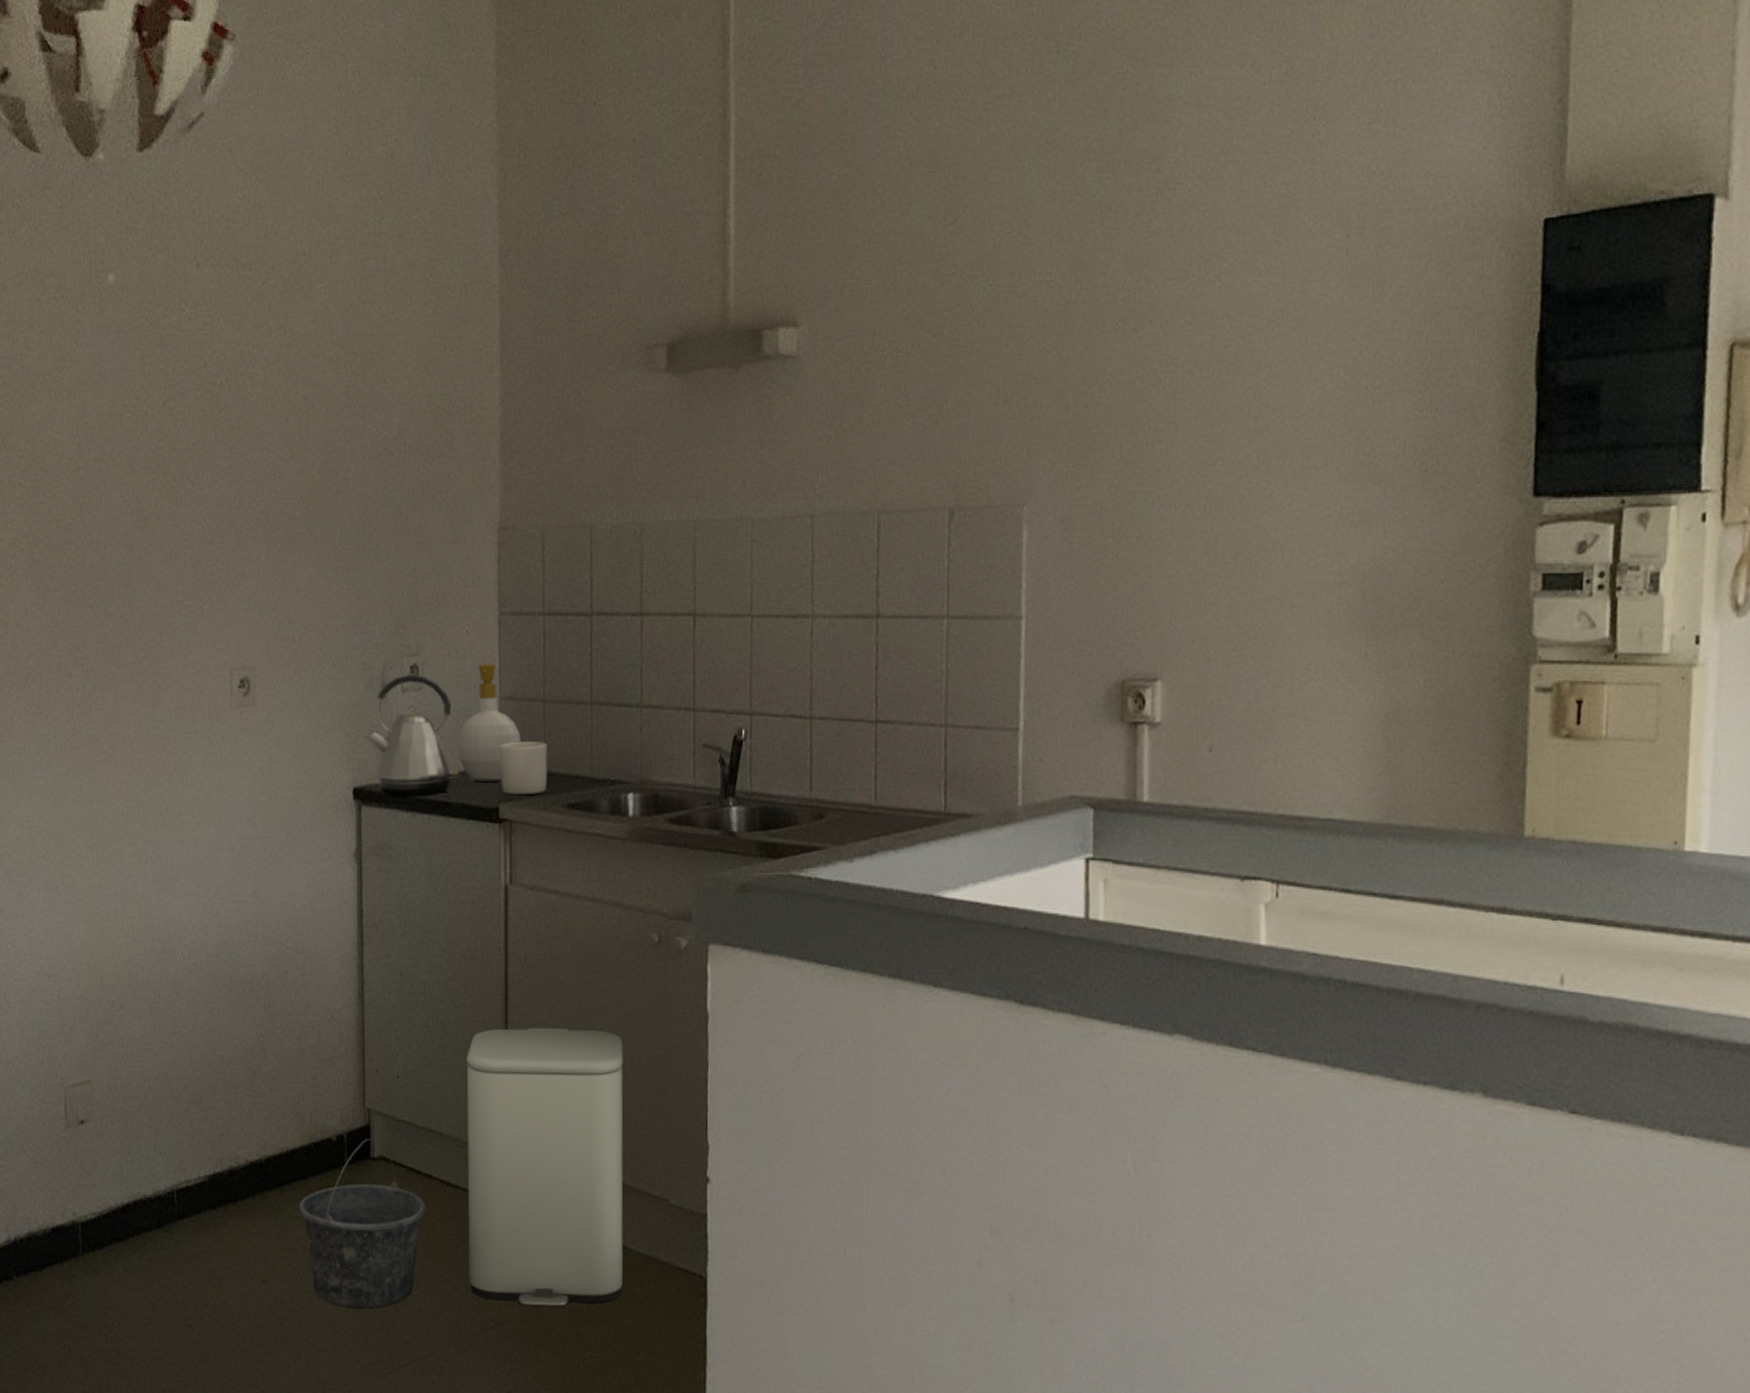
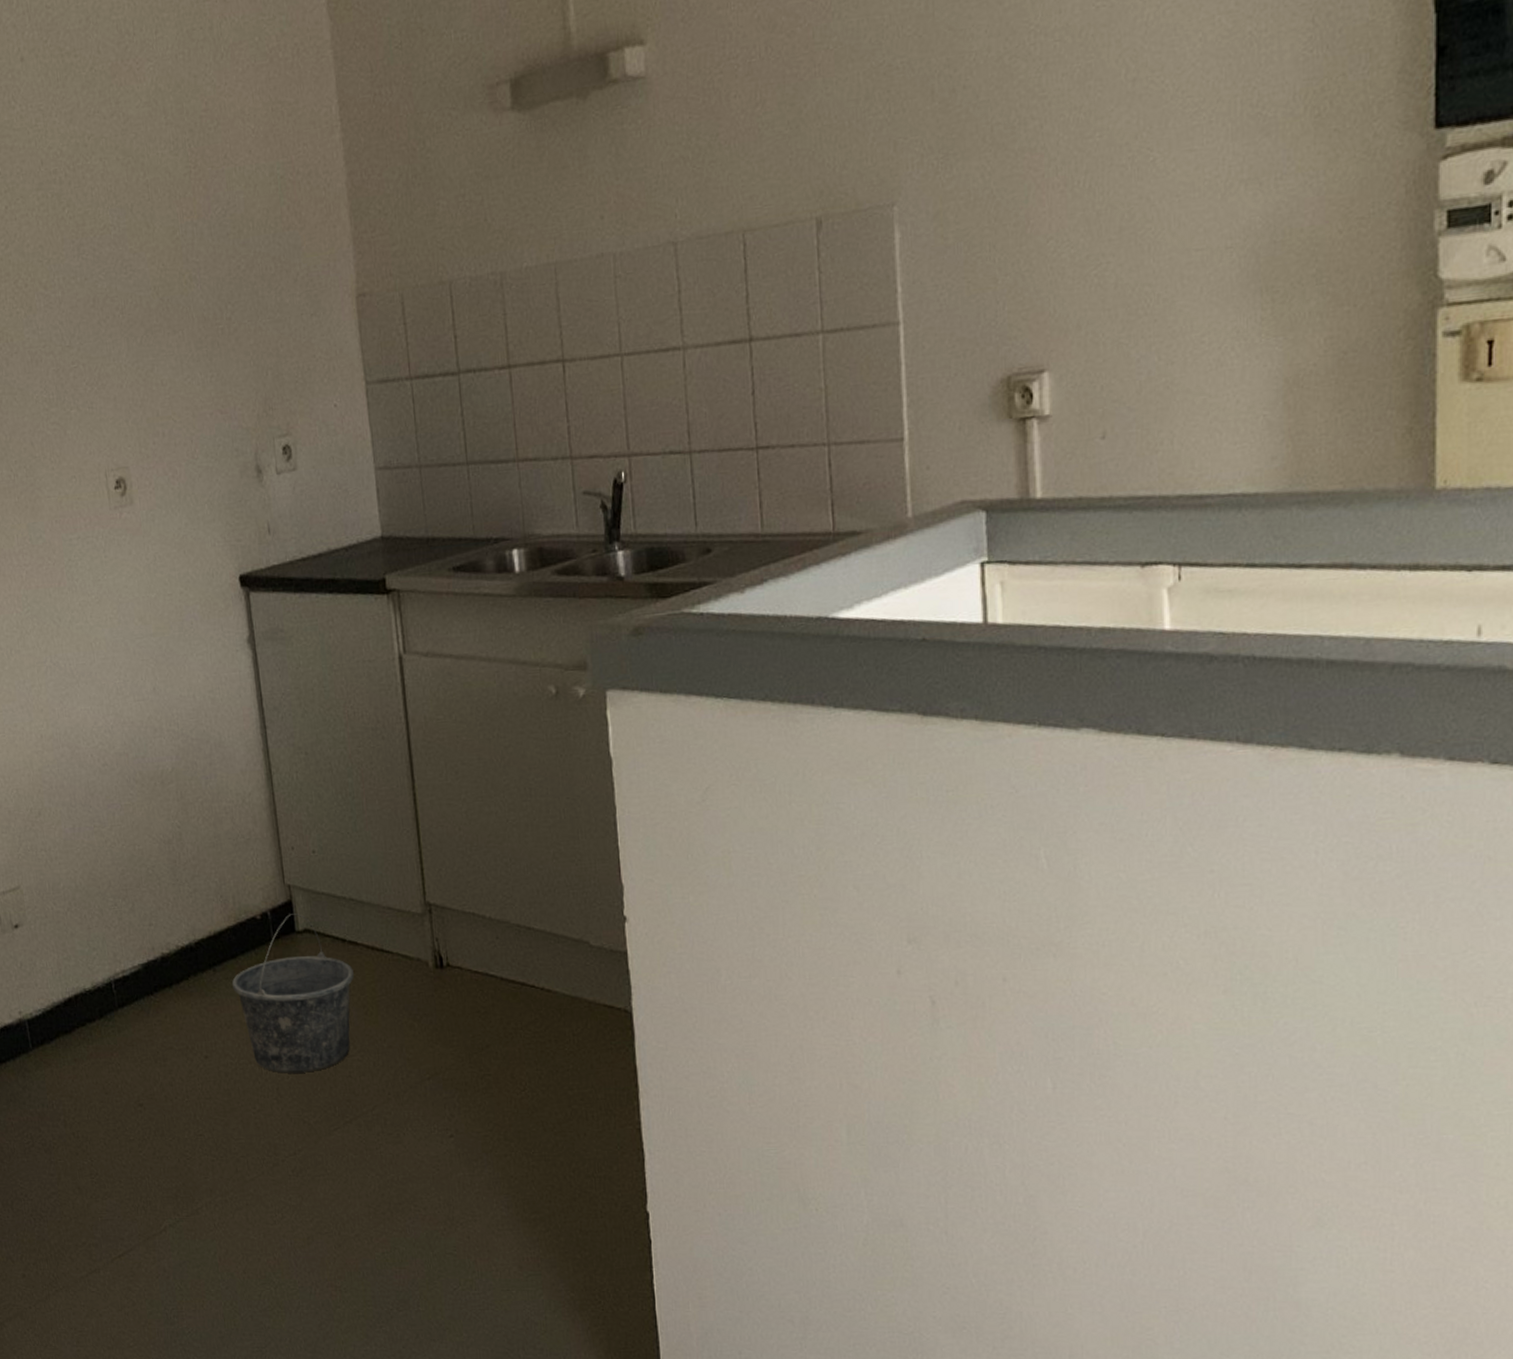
kettle: present [364,675,459,799] -> none [244,455,342,581]
soap bottle: present [458,663,522,782] -> none [337,434,401,555]
pedal bin: present [466,1027,624,1308] -> none [378,786,551,1056]
mug: present [498,741,547,796] -> none [378,507,431,566]

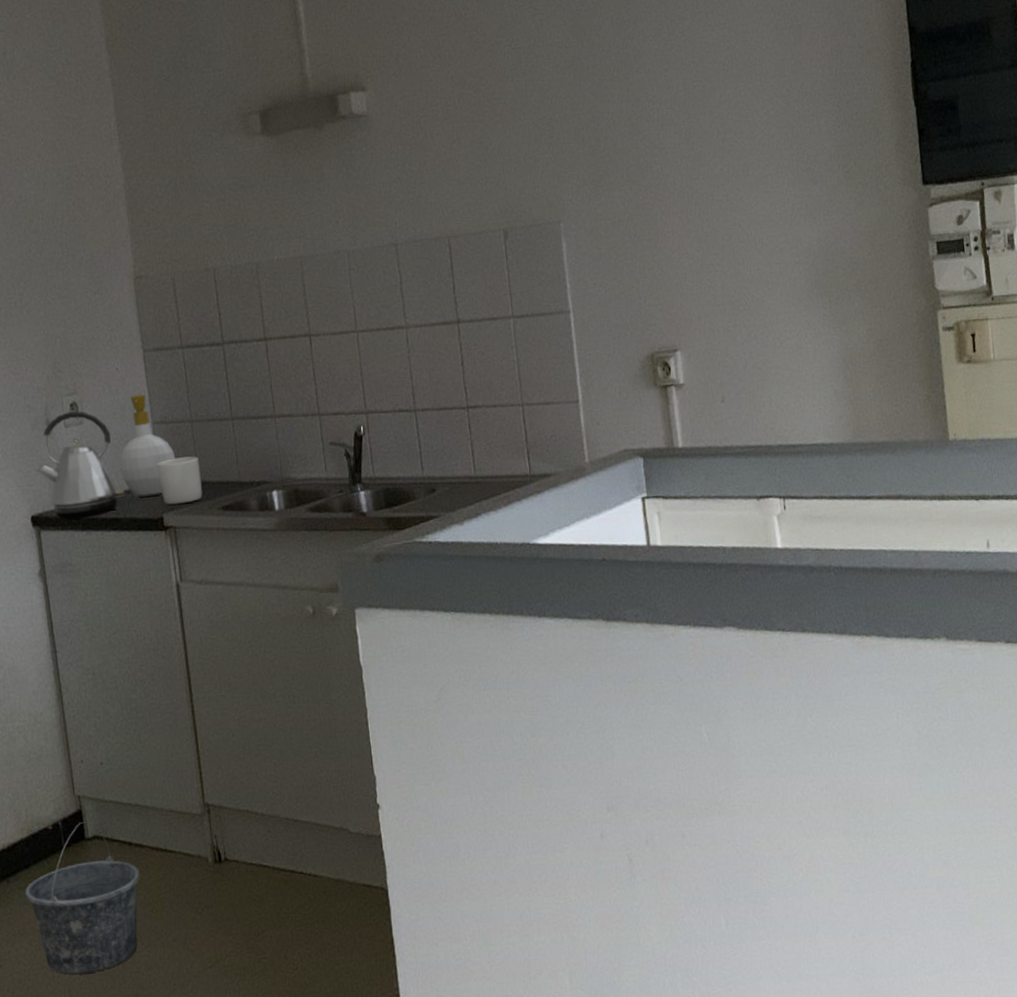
kettle: none [244,455,342,581] -> present [35,411,124,520]
soap bottle: none [337,434,401,555] -> present [119,394,176,497]
mug: none [378,507,431,566] -> present [156,456,203,506]

